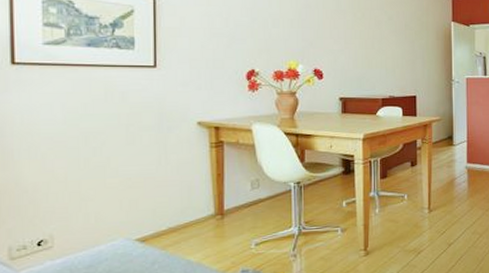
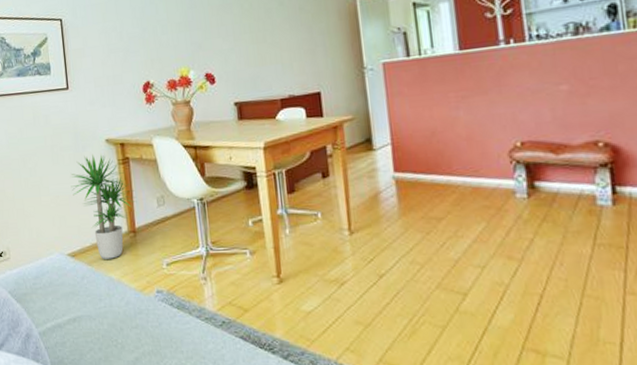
potted plant: none [148,135,228,243] -> present [71,153,137,259]

